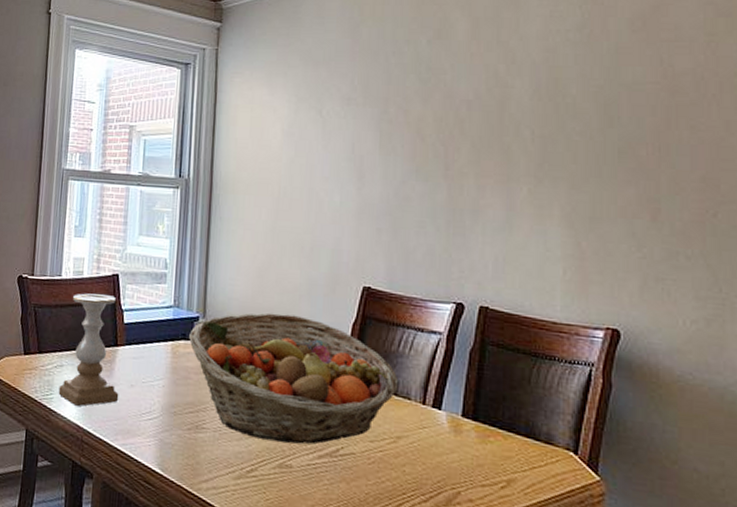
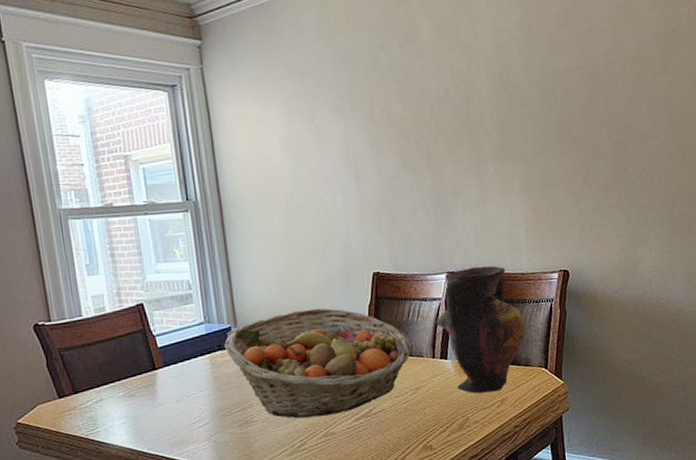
candle holder: present [58,293,119,406] -> none [99,324,167,432]
vase: none [432,302,550,468] -> present [436,266,525,394]

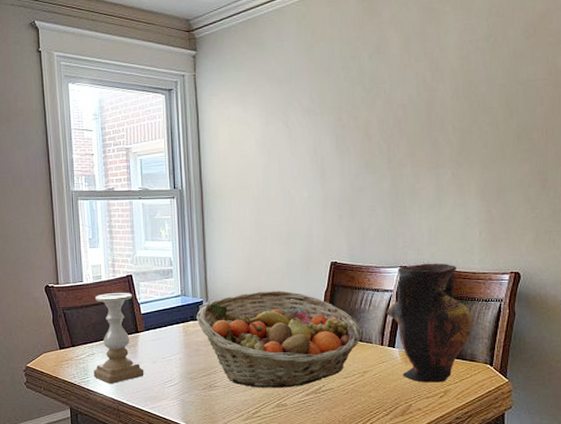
candle holder: none [99,324,167,432] -> present [93,293,144,384]

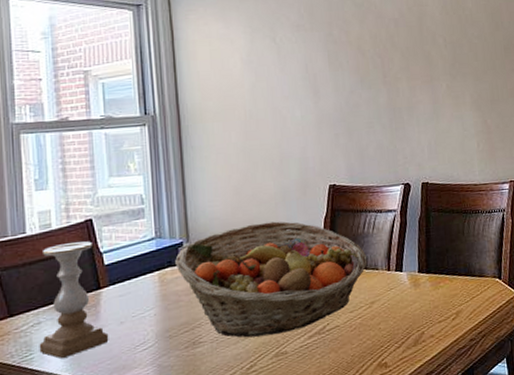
vase: present [386,263,472,383] -> none [391,177,479,306]

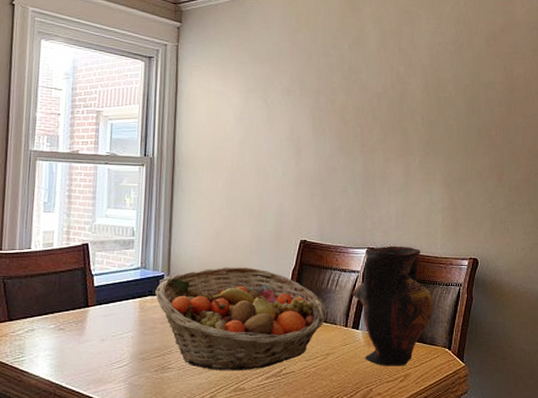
candle holder: present [39,241,109,359] -> none [30,262,91,364]
vase: none [391,177,479,306] -> present [352,245,433,366]

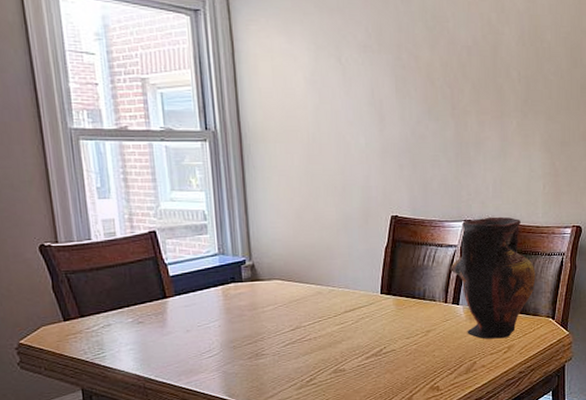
fruit basket: present [155,267,328,370] -> none [238,247,426,354]

